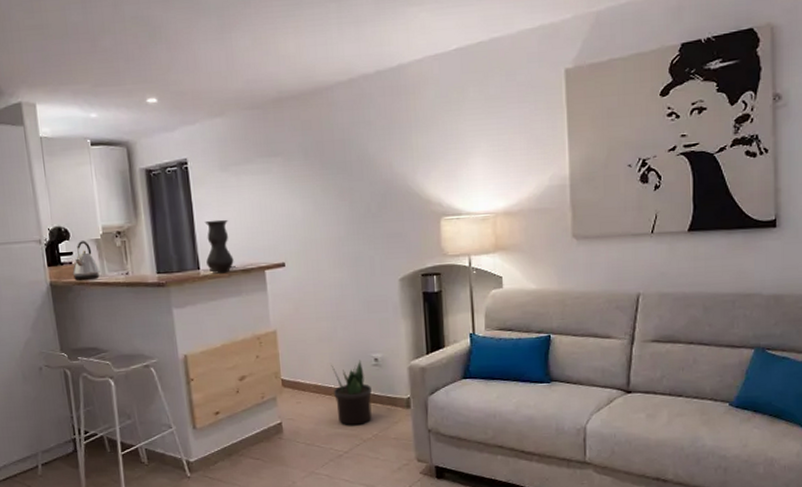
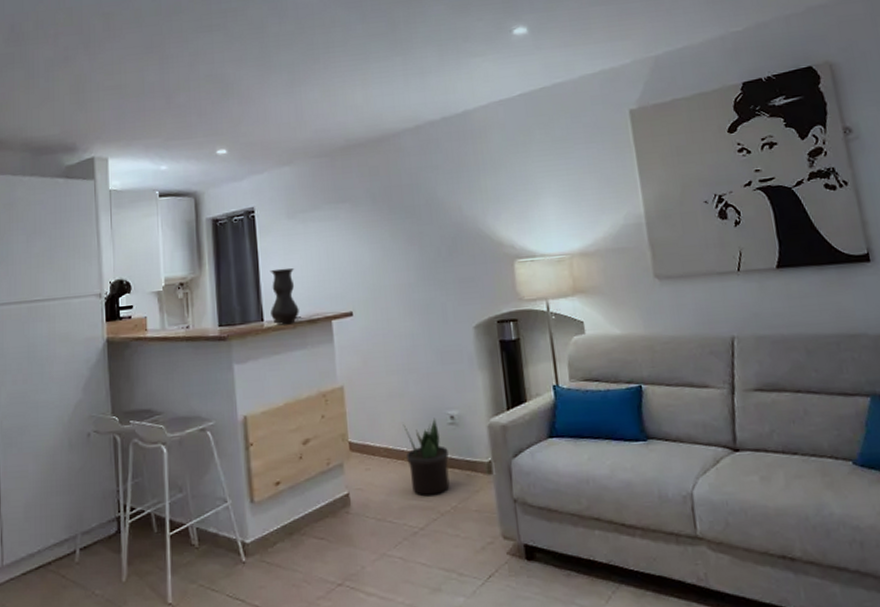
kettle: present [72,241,100,282] -> none [131,293,160,337]

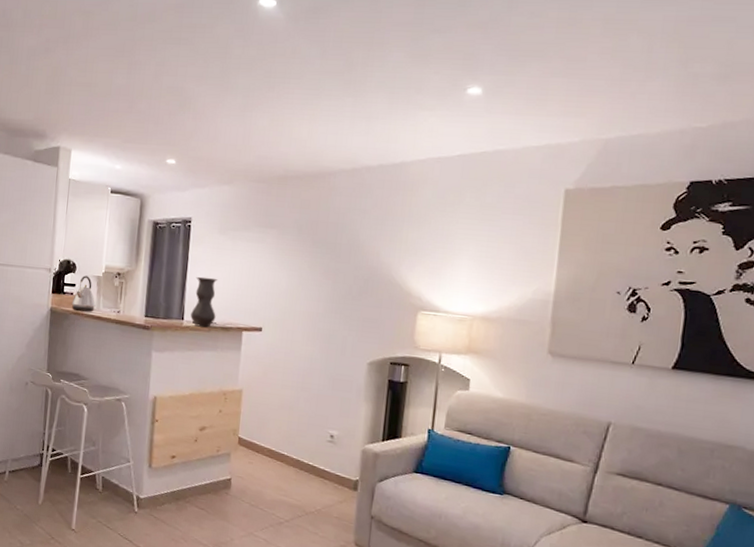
kettle: none [131,293,160,337] -> present [71,275,96,313]
planter: present [403,418,450,495] -> none [285,433,323,497]

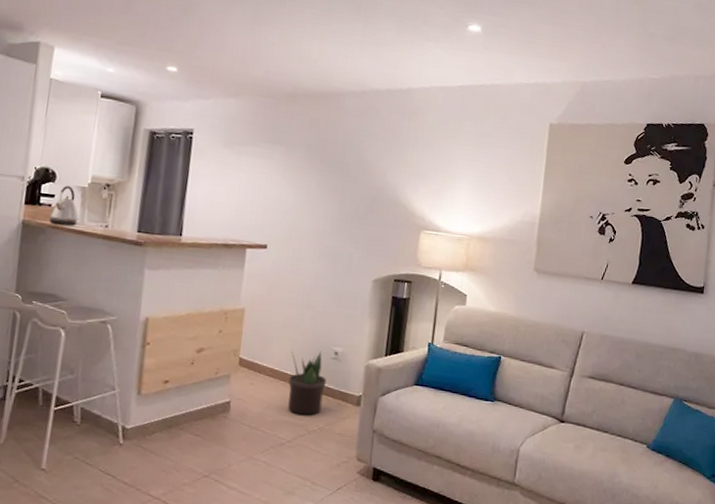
vase: present [190,276,218,328] -> none [190,190,222,245]
planter: none [285,433,323,497] -> present [288,351,327,415]

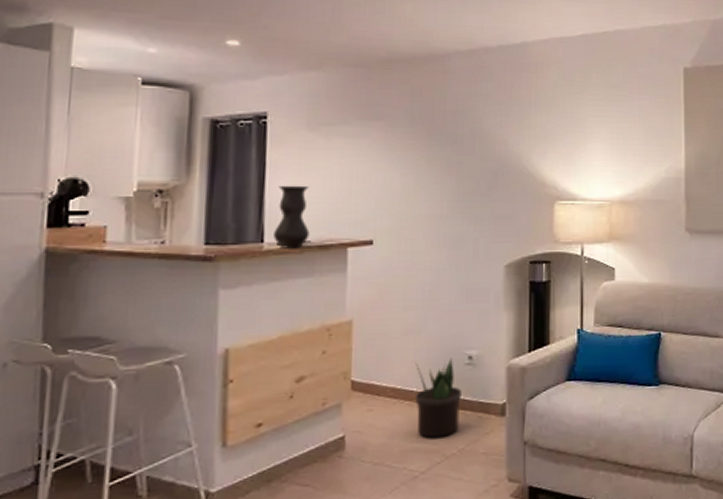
kettle: present [49,185,79,227] -> none [82,198,124,249]
vase: none [190,190,222,245] -> present [273,185,310,249]

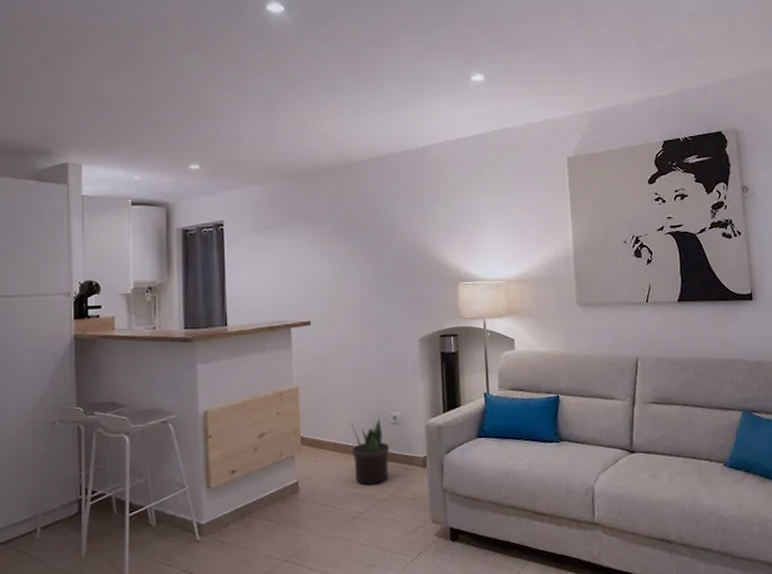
vase: present [273,185,310,249] -> none [234,278,261,330]

